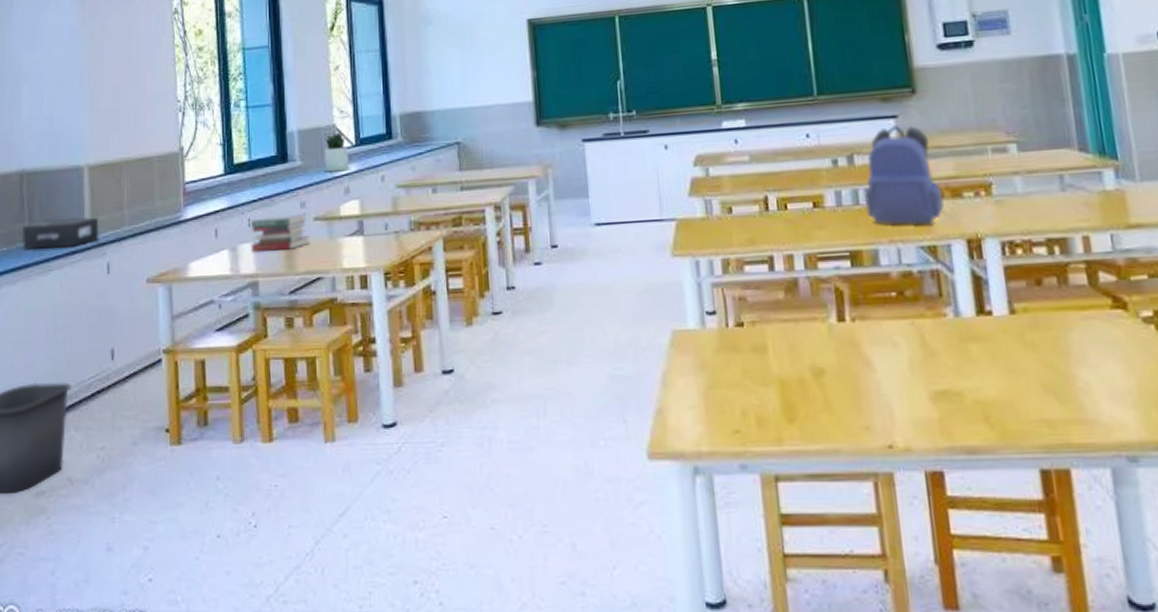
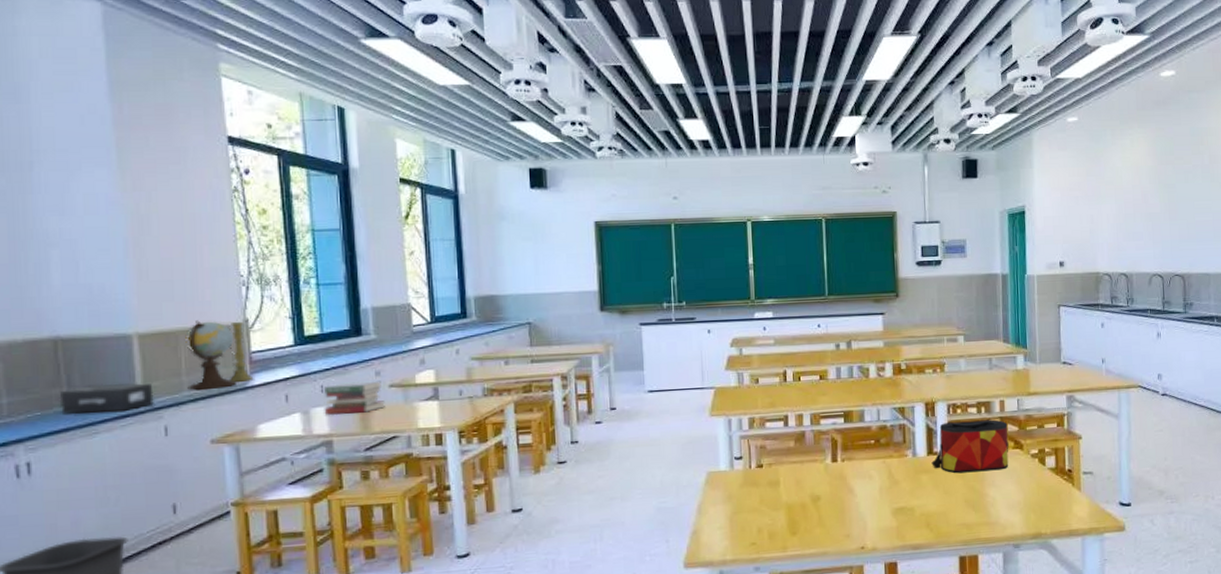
globe: none [128,150,187,225] -> present [185,320,254,391]
planter: present [323,130,351,173] -> none [398,309,427,346]
backpack: present [863,124,944,226] -> none [856,319,912,393]
bag: none [983,264,1107,344] -> present [931,419,1009,474]

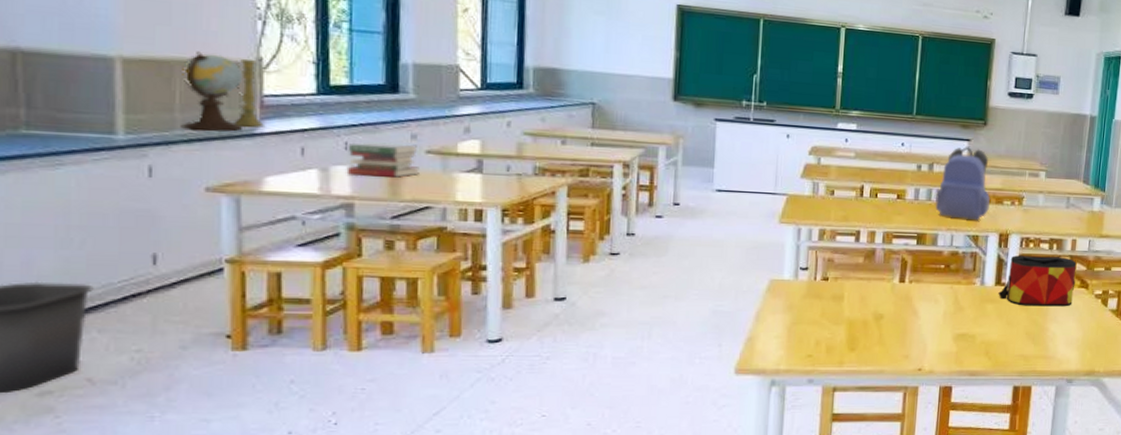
box: present [59,382,154,414] -> none [14,109,137,144]
backpack: none [856,319,912,393] -> present [935,146,991,221]

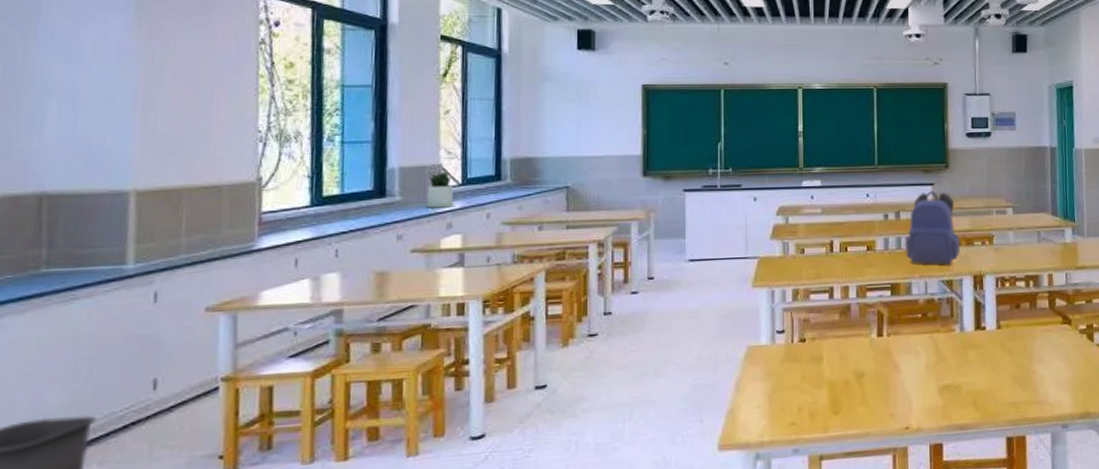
globe: present [181,51,264,132] -> none [185,177,262,254]
books: present [346,142,420,178] -> none [336,245,405,283]
planter: none [441,71,474,111] -> present [425,170,456,208]
bag: present [998,255,1077,307] -> none [979,293,1058,349]

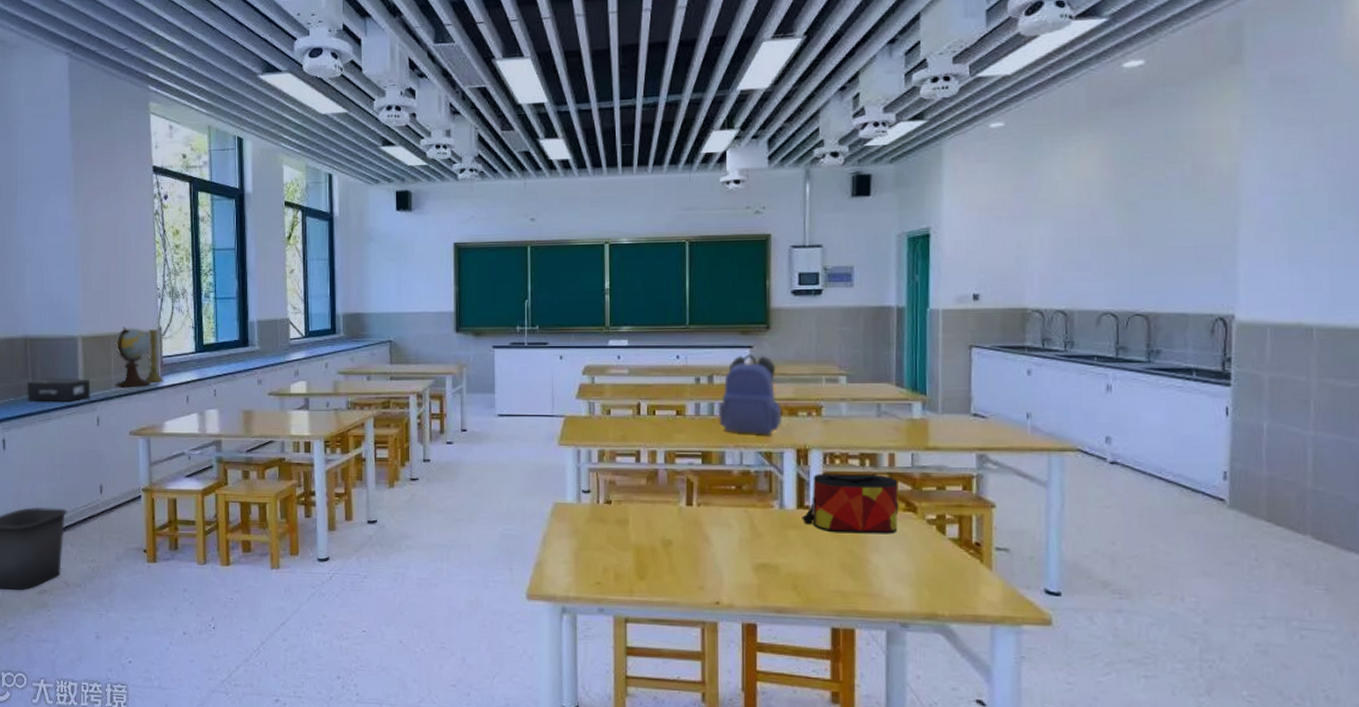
box: none [36,244,146,278] -> present [26,377,91,402]
globe: none [185,177,262,254] -> present [115,327,164,388]
planter: present [425,170,456,208] -> none [277,323,301,357]
bag: none [979,293,1058,349] -> present [802,474,899,534]

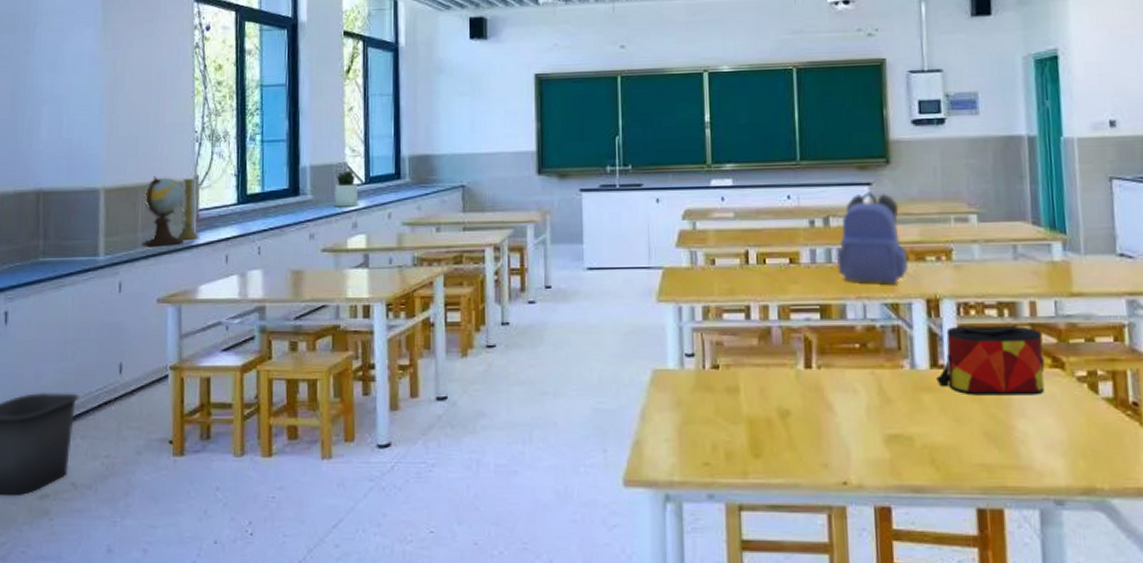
box: present [26,377,91,402] -> none [36,237,113,267]
planter: none [277,323,301,357] -> present [333,168,360,207]

